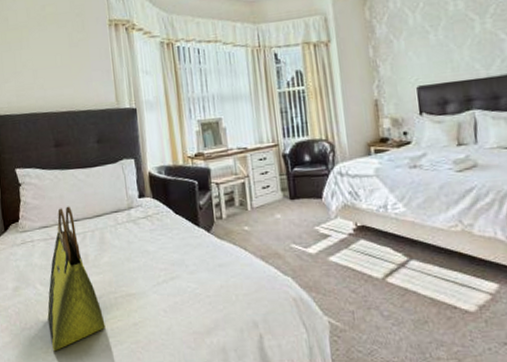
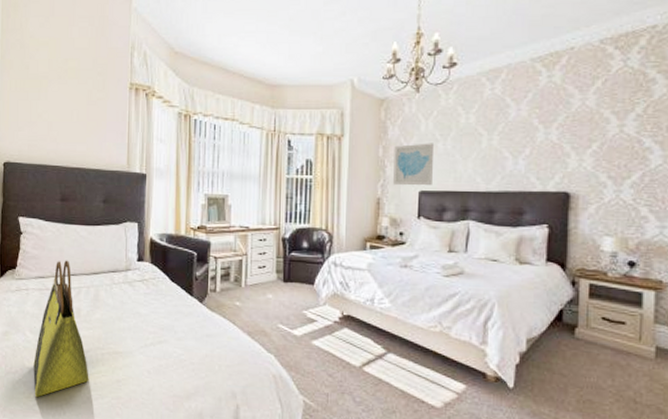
wall art: none [384,35,430,85] -> present [393,143,433,186]

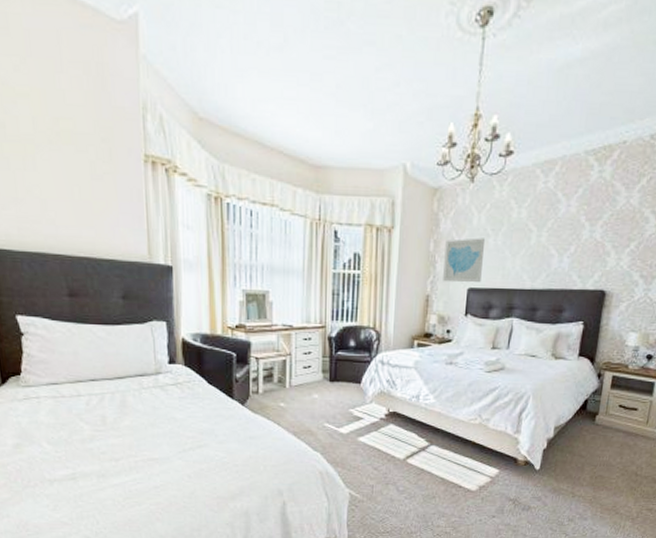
tote bag: present [33,260,89,398] -> none [55,364,123,510]

